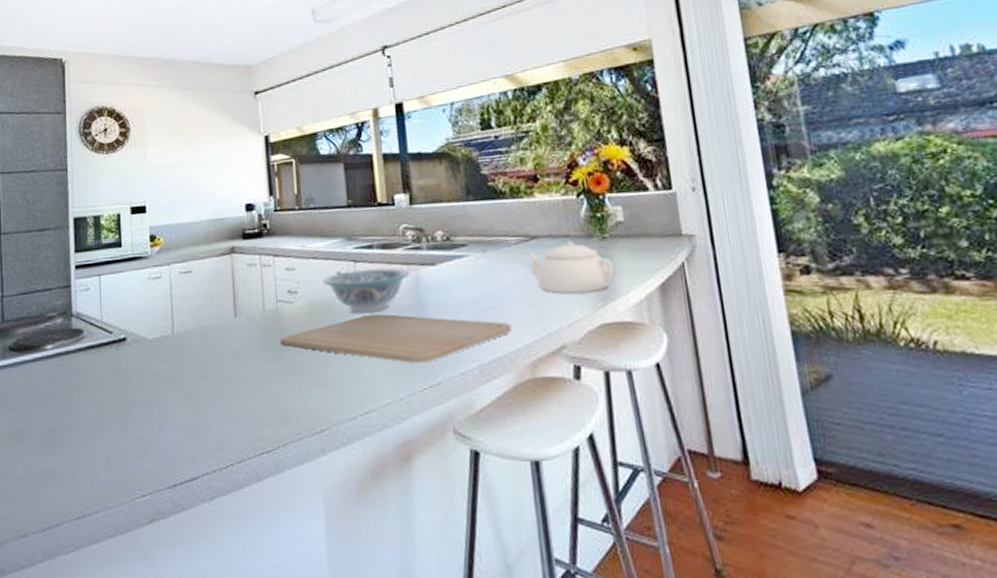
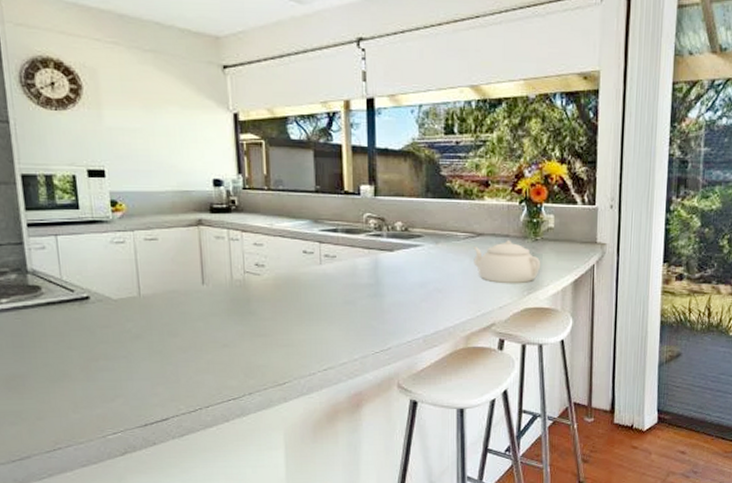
chopping board: present [280,314,512,364] -> none [247,290,453,332]
bowl: present [322,268,410,314] -> none [288,251,370,289]

